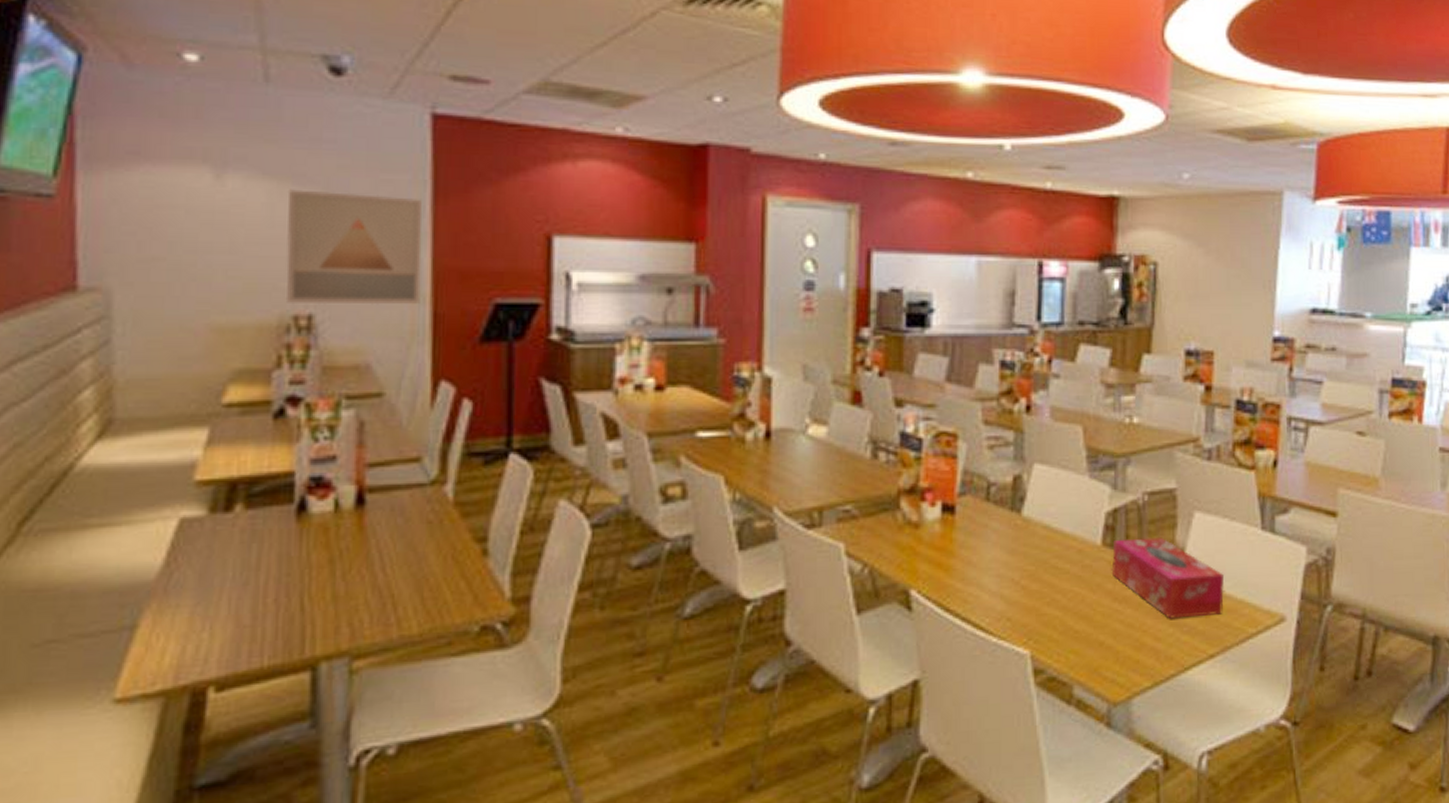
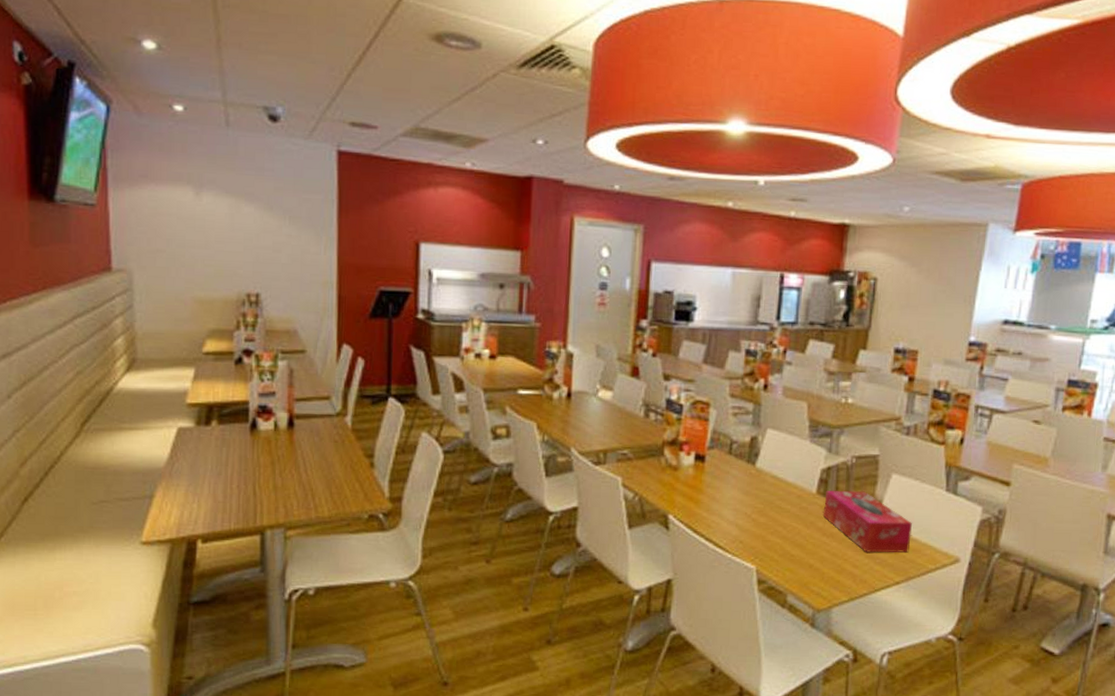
wall art: present [285,189,423,305] -> none [241,204,331,289]

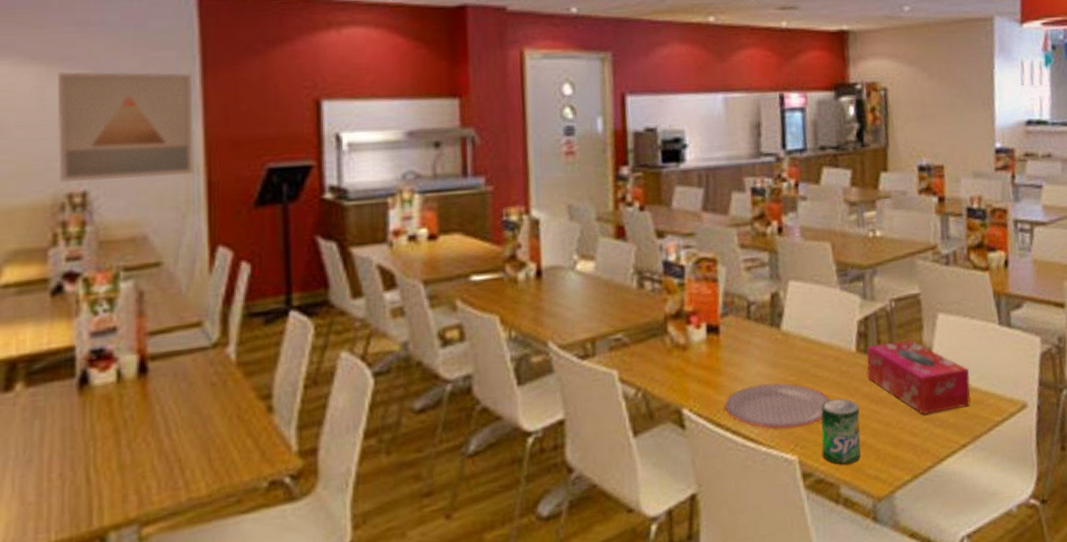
wall art: none [241,204,331,289] -> present [57,71,194,183]
plate: none [702,505,788,544] -> present [724,382,830,429]
beverage can: none [776,527,812,579] -> present [821,398,861,465]

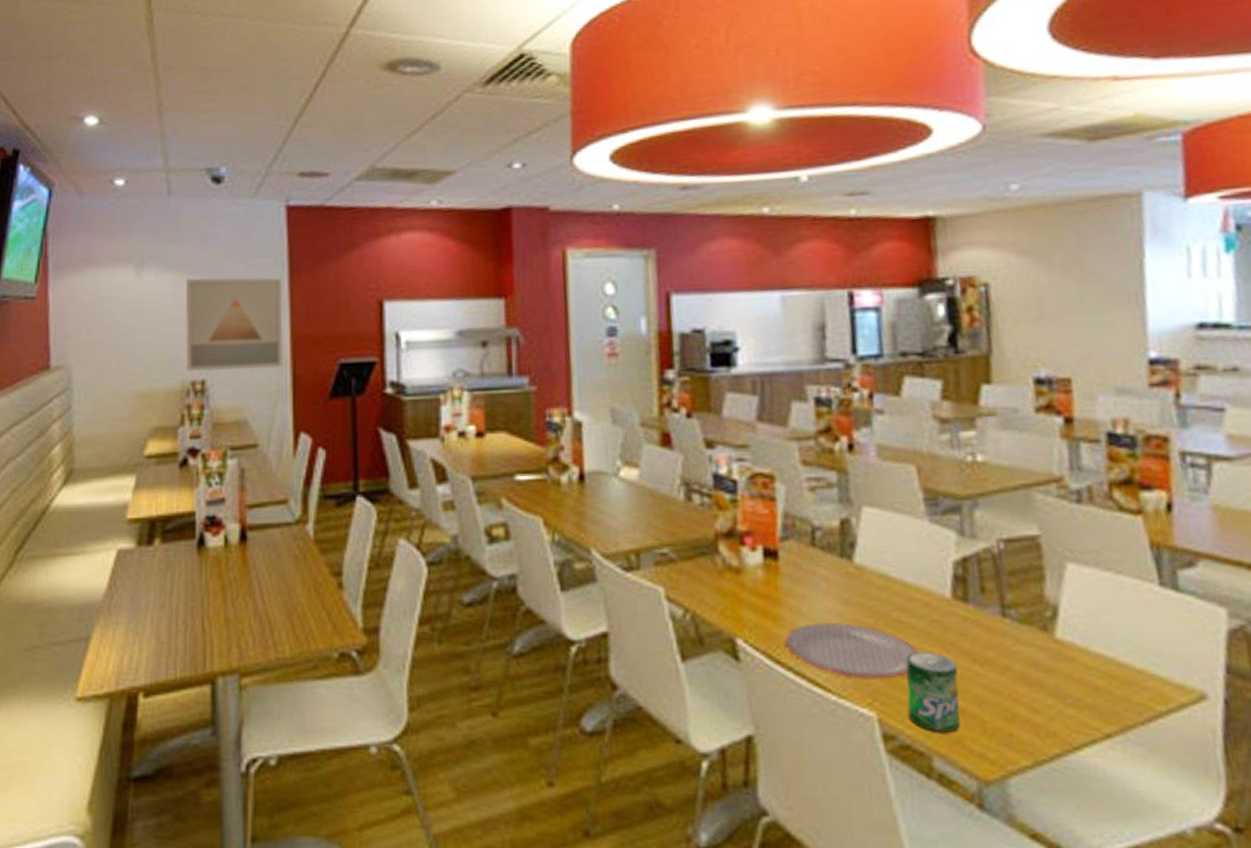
tissue box: present [867,339,971,415] -> none [966,591,1118,688]

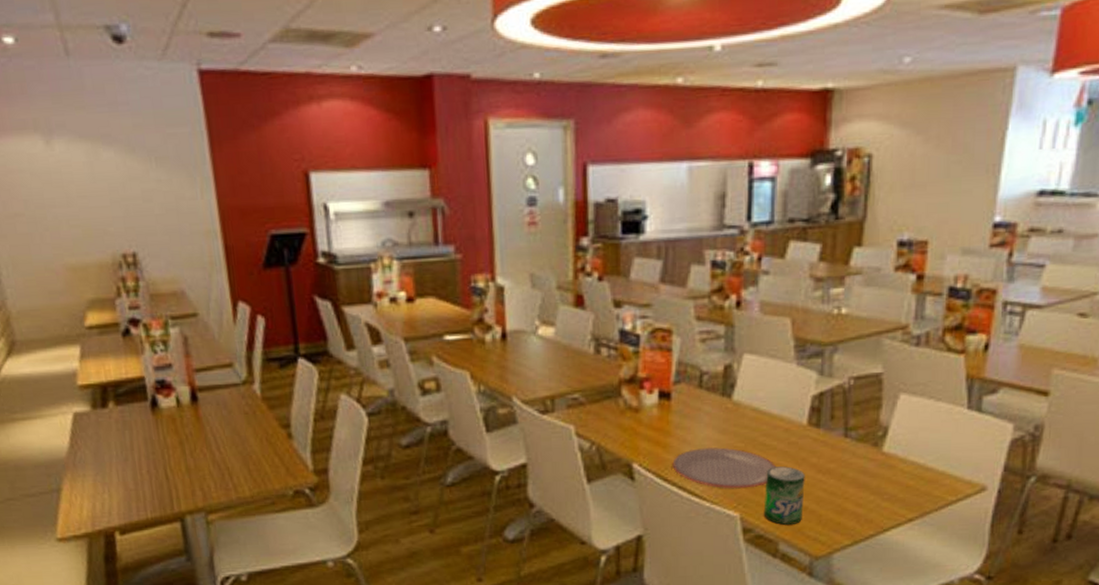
wall art: present [185,277,283,373] -> none [100,147,214,245]

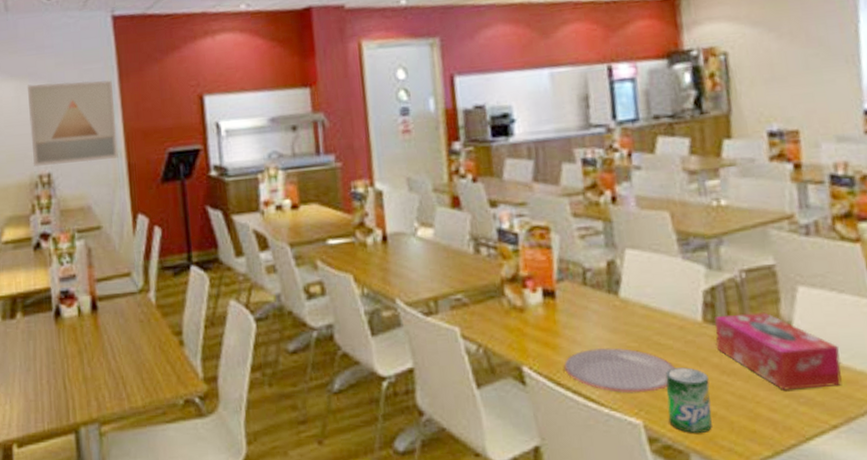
wall art: none [100,147,214,245] -> present [27,80,119,167]
tissue box: none [816,417,928,488] -> present [715,312,842,391]

